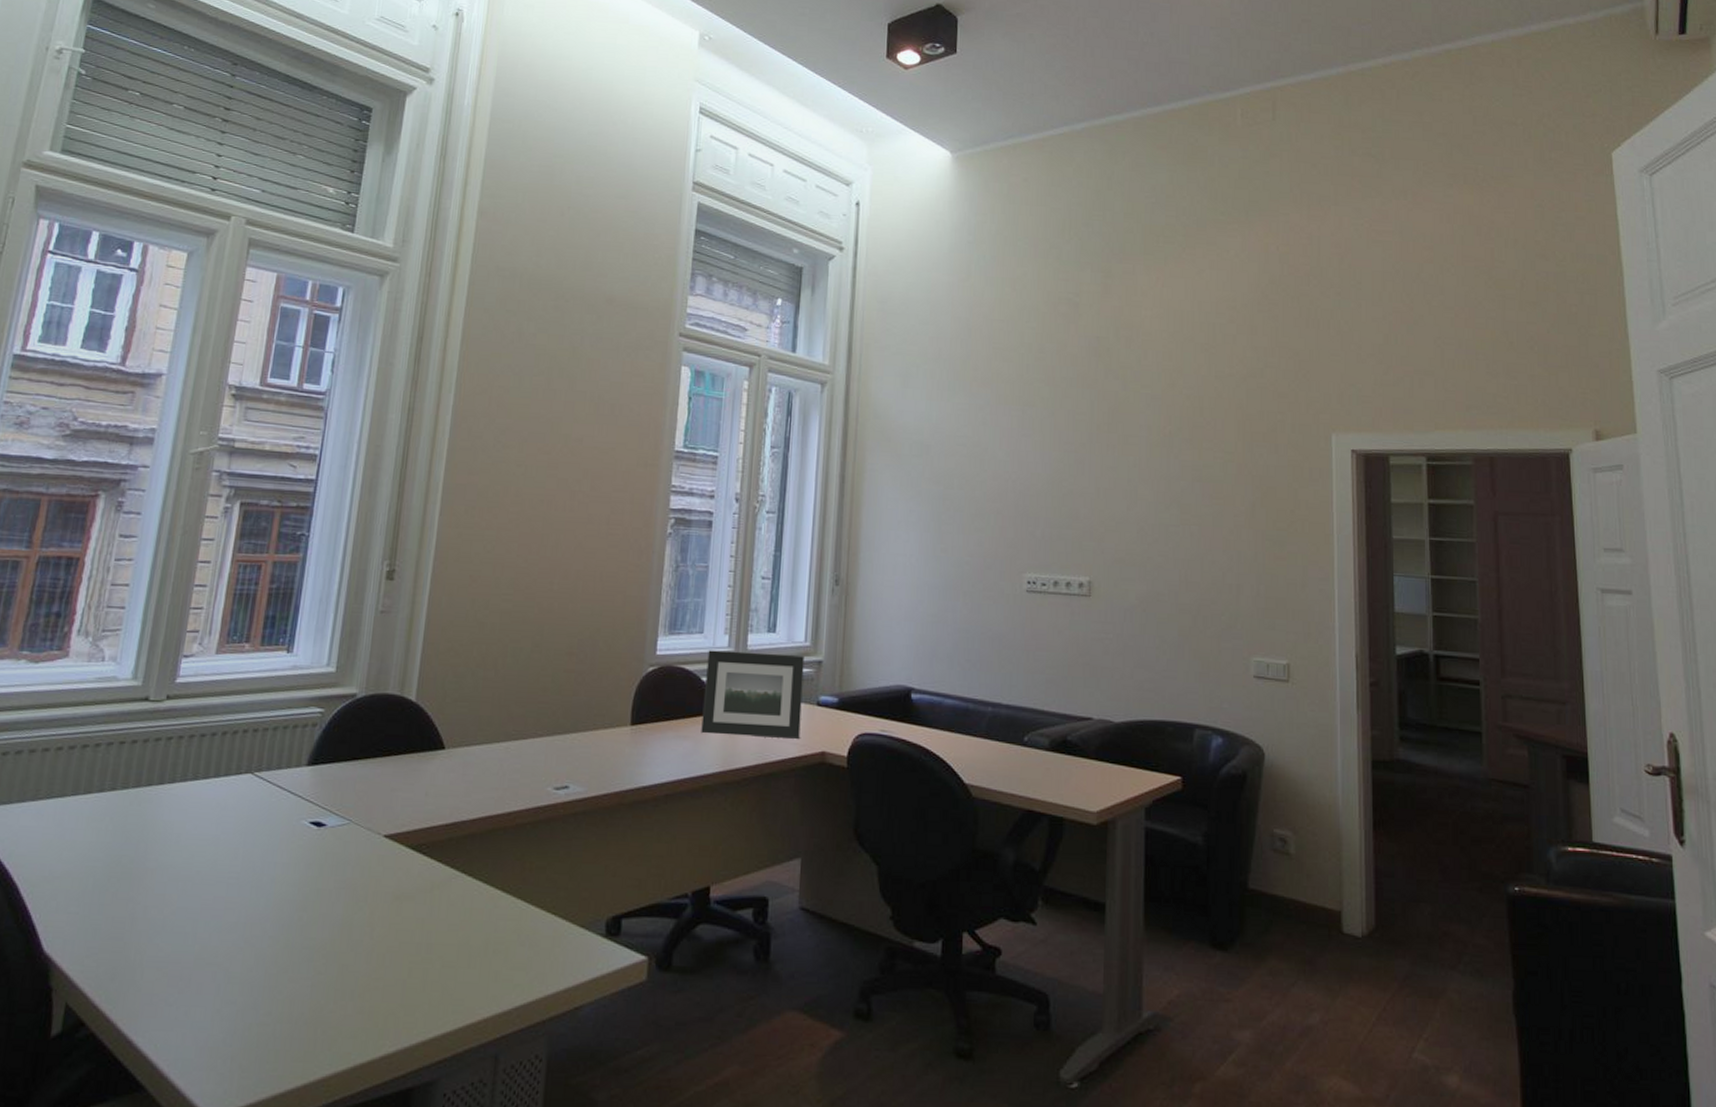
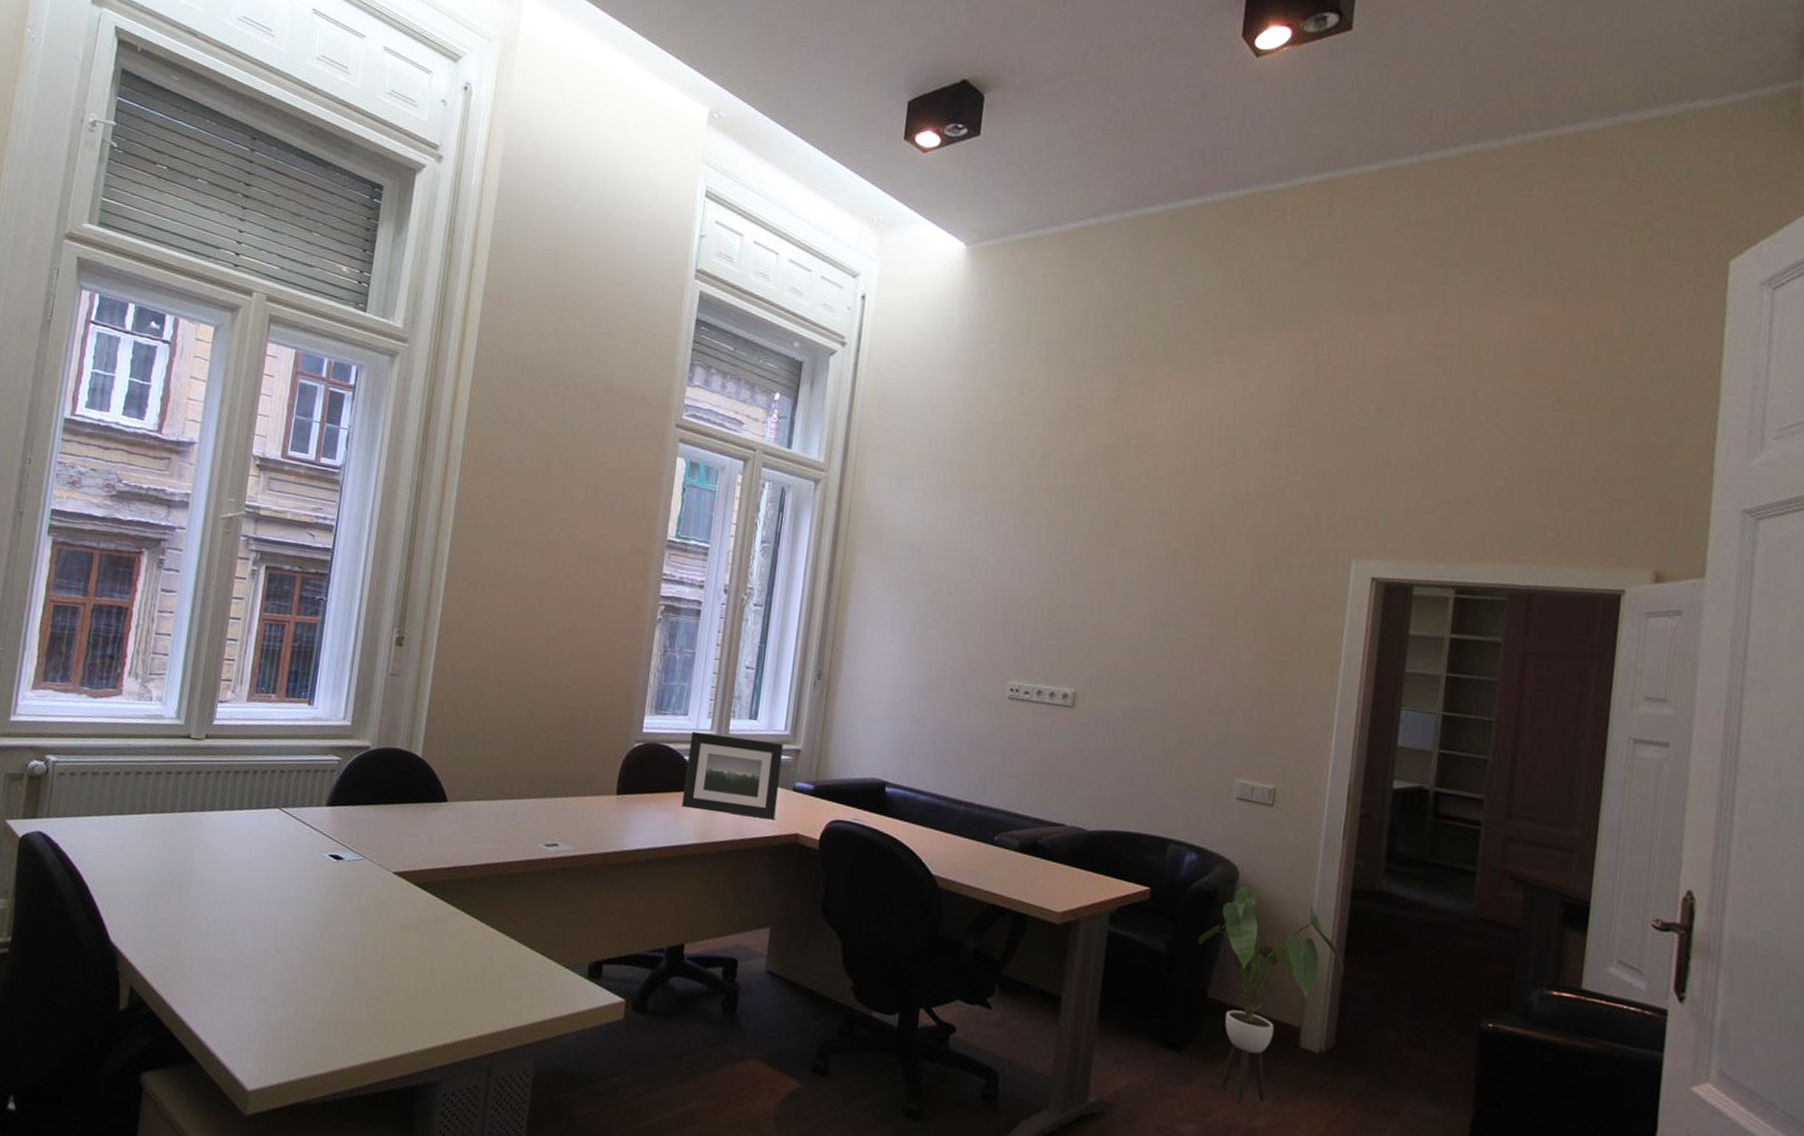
house plant: none [1234,767,1375,1002] -> present [1198,886,1344,1105]

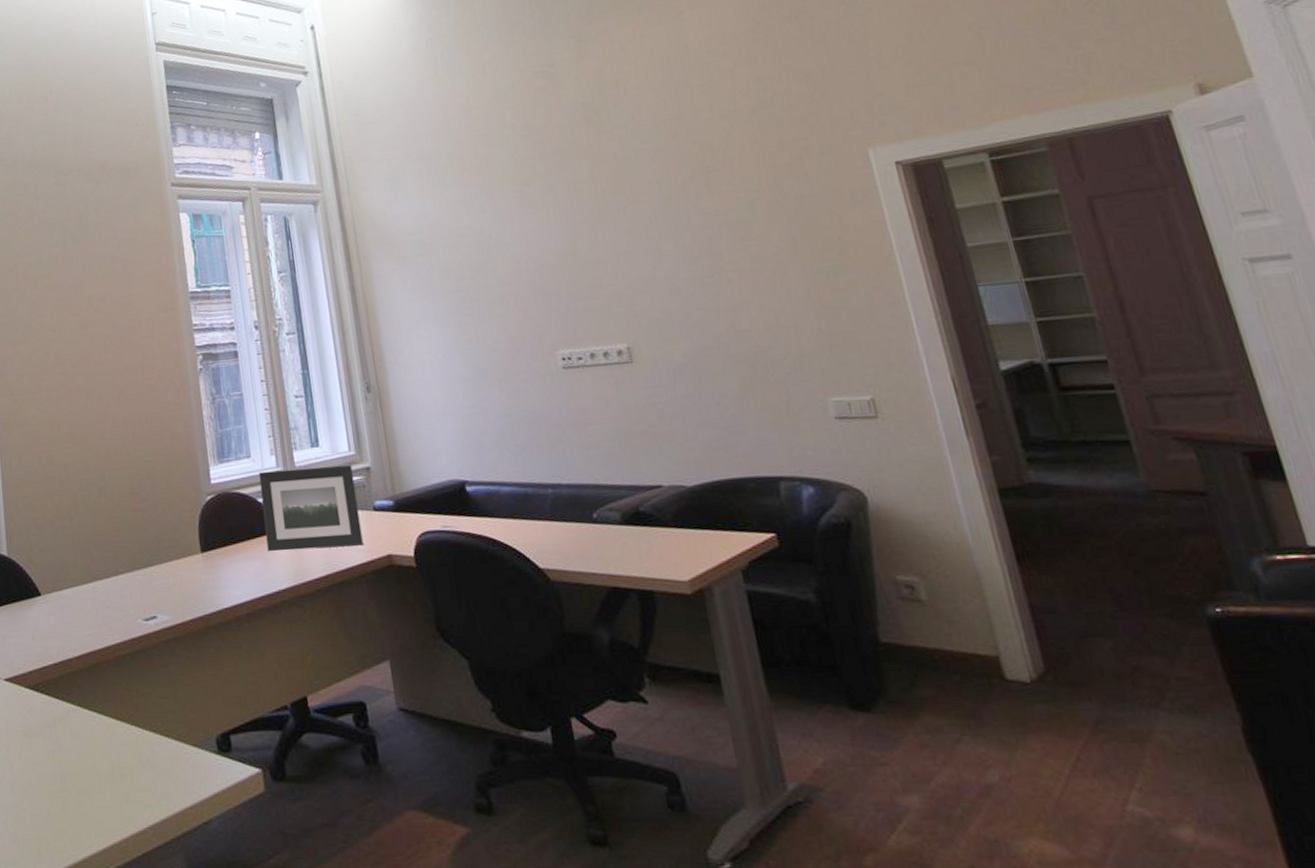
house plant: present [1198,886,1344,1105] -> none [847,510,1026,760]

